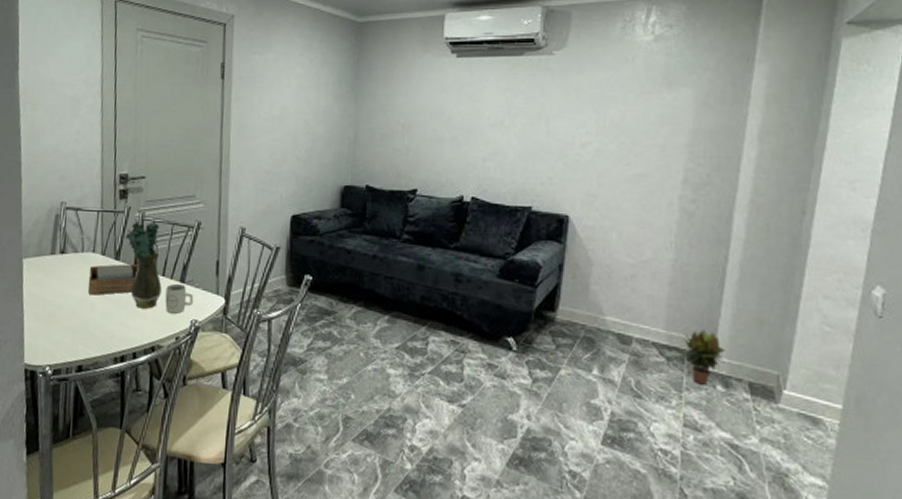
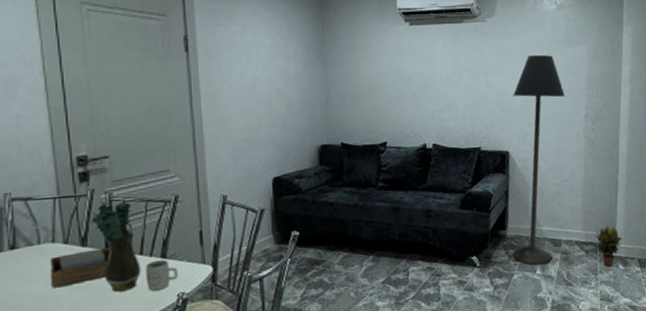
floor lamp: none [561,99,655,365] -> present [512,55,565,265]

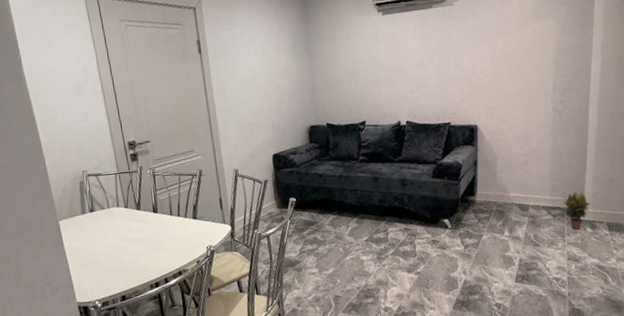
napkin holder: present [49,248,112,288] -> none [116,211,158,241]
vase: present [92,199,141,292] -> none [142,174,180,244]
mug: present [145,259,179,291] -> none [182,220,207,244]
floor lamp: present [512,55,565,265] -> none [480,32,533,227]

